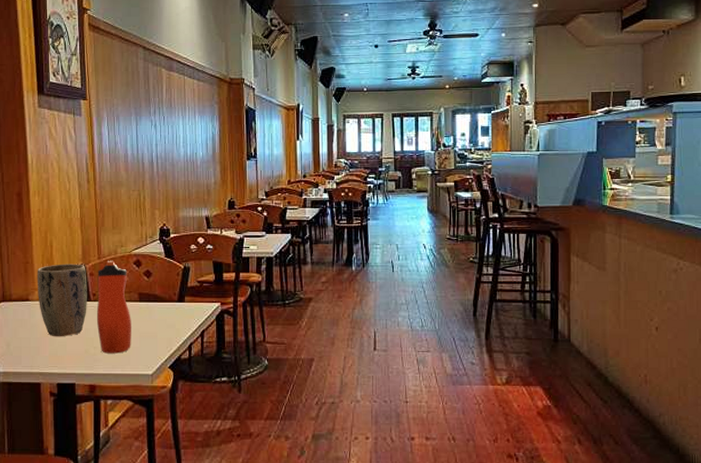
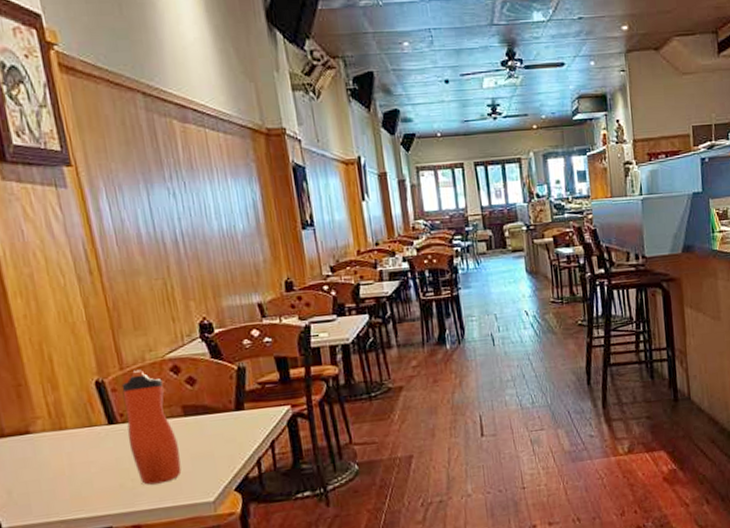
plant pot: present [37,264,87,336] -> none [35,379,115,474]

